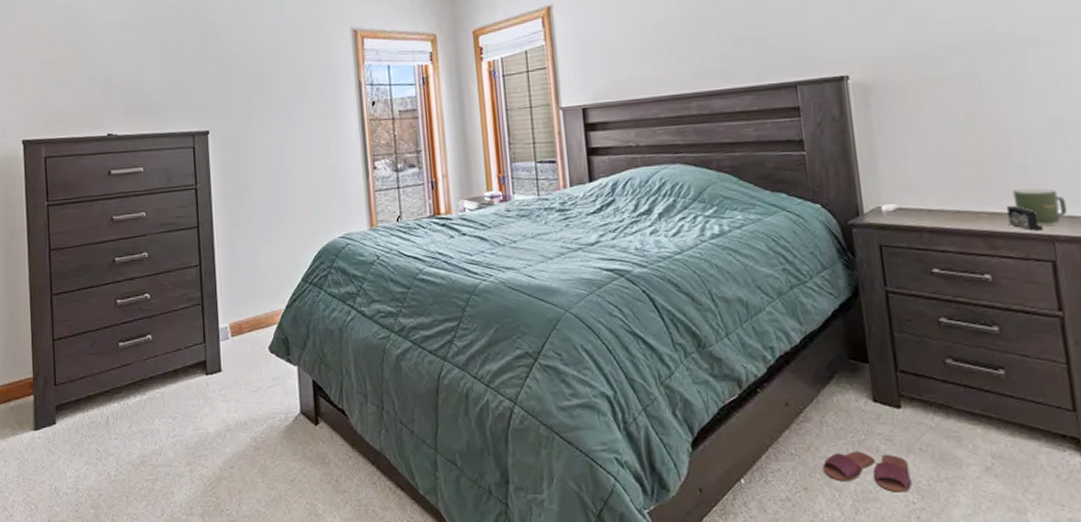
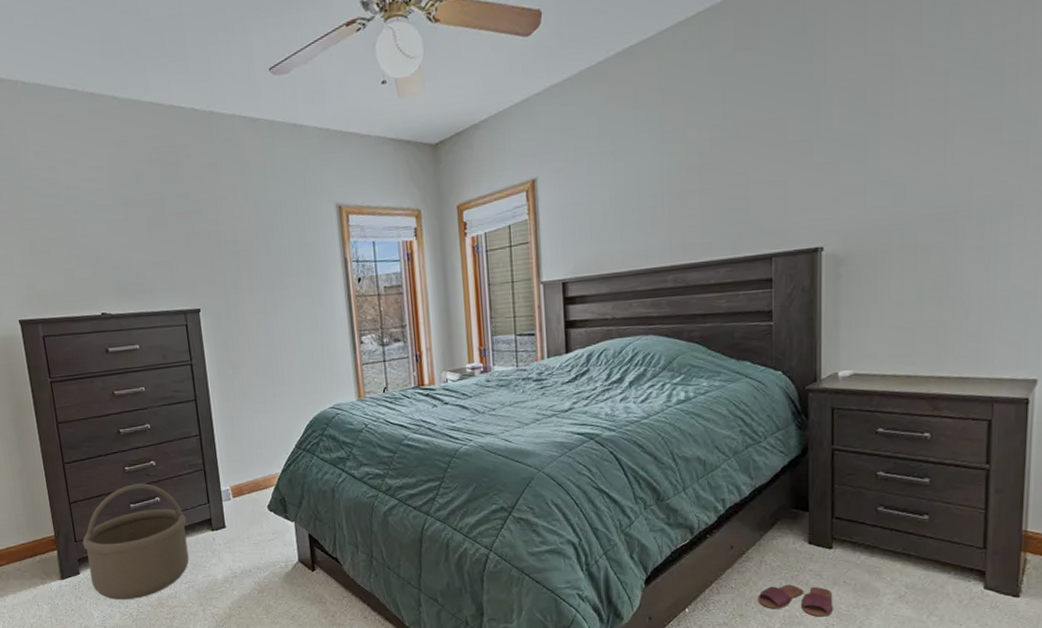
basket: none [62,318,179,457] -> present [82,483,189,600]
alarm clock: present [1006,206,1044,231] -> none [954,370,986,393]
mug: present [1012,188,1067,226] -> none [962,354,1010,388]

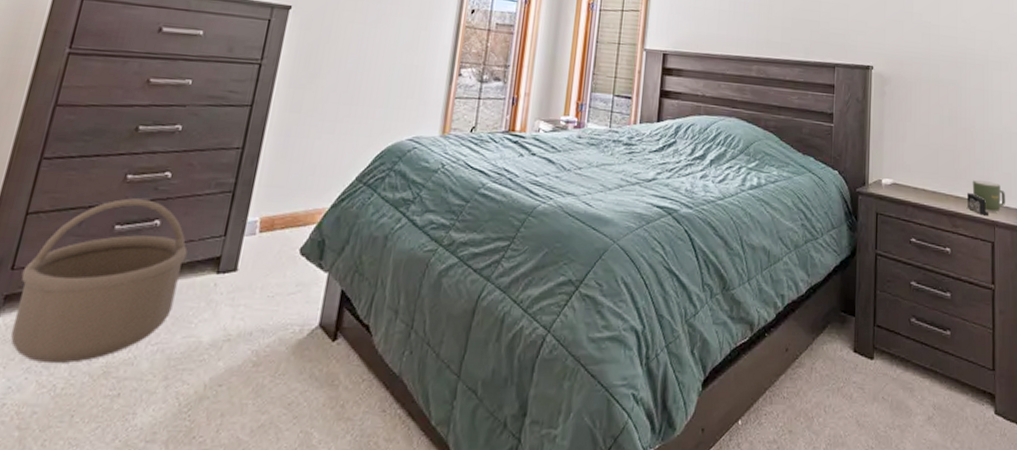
slippers: present [758,584,833,617] -> none [806,397,873,438]
alarm clock: none [954,370,986,393] -> present [966,193,989,216]
mug: none [962,354,1010,388] -> present [972,180,1005,213]

